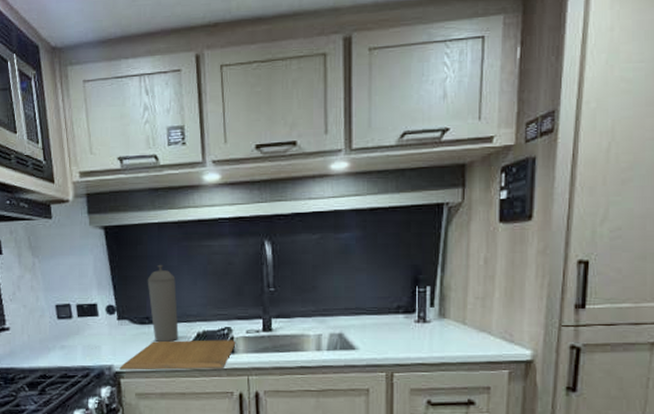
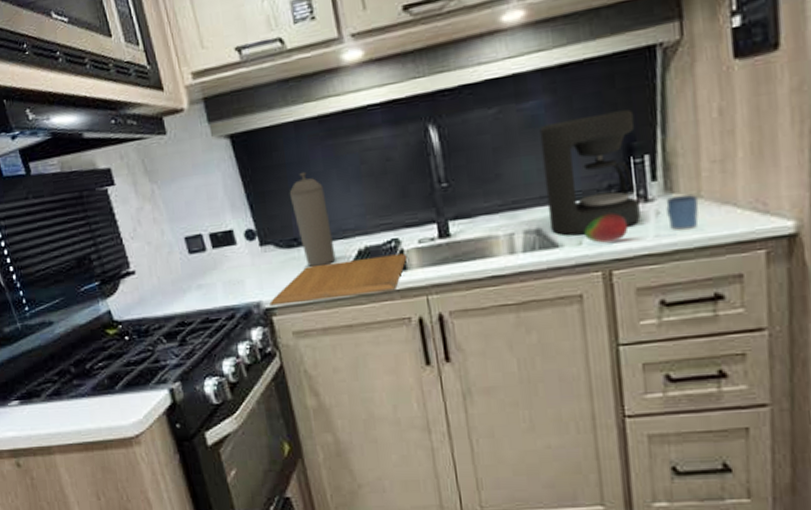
coffee maker: none [350,250,422,342] -> present [539,109,641,236]
fruit: none [376,327,411,350] -> present [584,213,630,243]
mug: none [439,321,463,349] -> present [665,195,699,231]

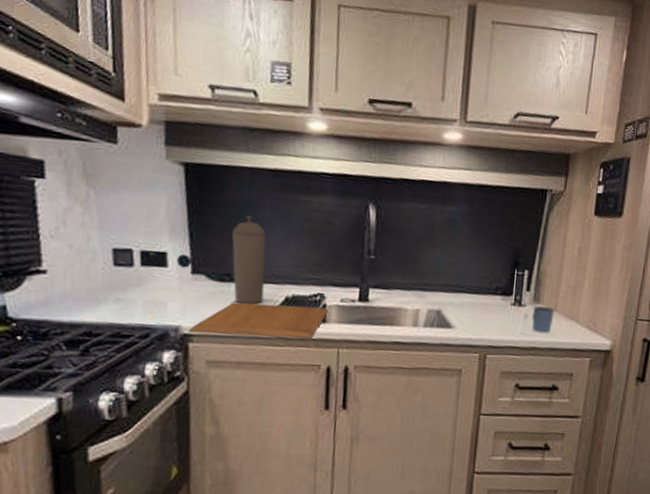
coffee maker: present [539,109,641,236] -> none [448,228,524,322]
fruit: present [584,213,630,243] -> none [472,308,506,332]

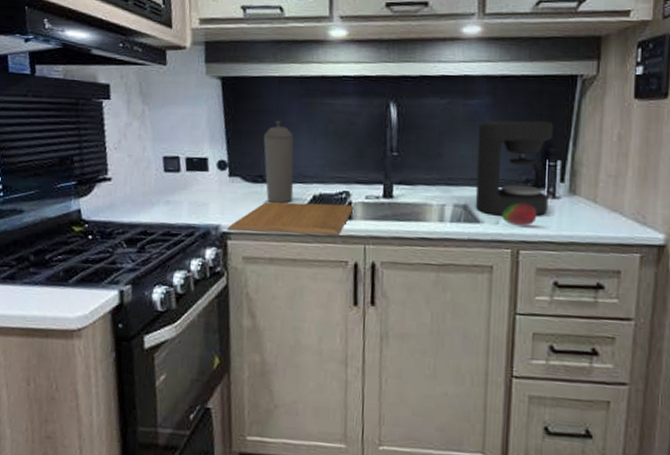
coffee maker: none [448,228,524,322] -> present [475,120,554,216]
fruit: none [472,308,506,332] -> present [502,202,539,227]
mug: present [532,306,555,334] -> none [568,198,594,228]

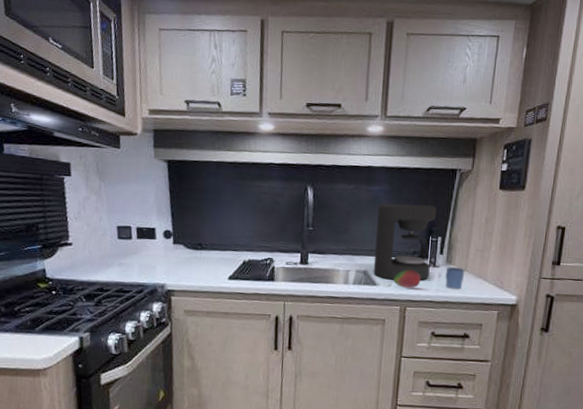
chopping board: present [227,202,354,236] -> none [171,265,277,295]
canister: present [263,120,294,204] -> none [202,198,228,267]
mug: none [568,198,594,228] -> present [445,267,465,291]

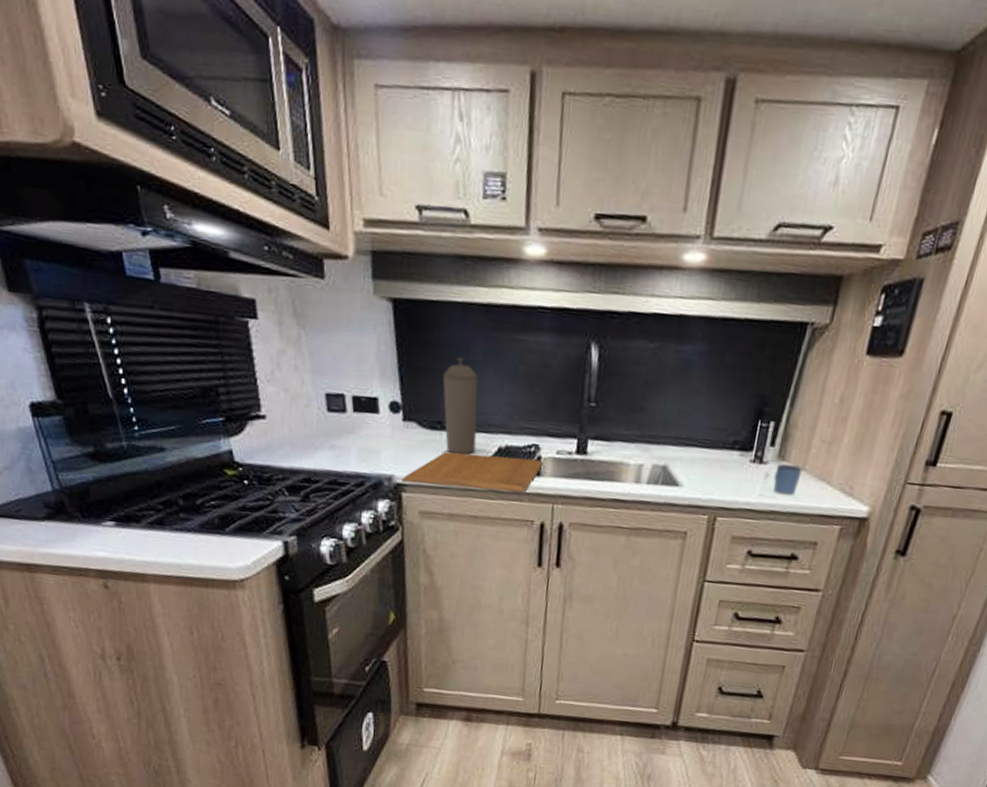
chopping board: none [171,265,277,295] -> present [401,452,544,494]
canister: none [202,198,228,267] -> present [442,356,478,455]
coffee maker: present [373,203,437,281] -> none [675,371,773,482]
fruit: present [394,269,422,289] -> none [702,465,742,492]

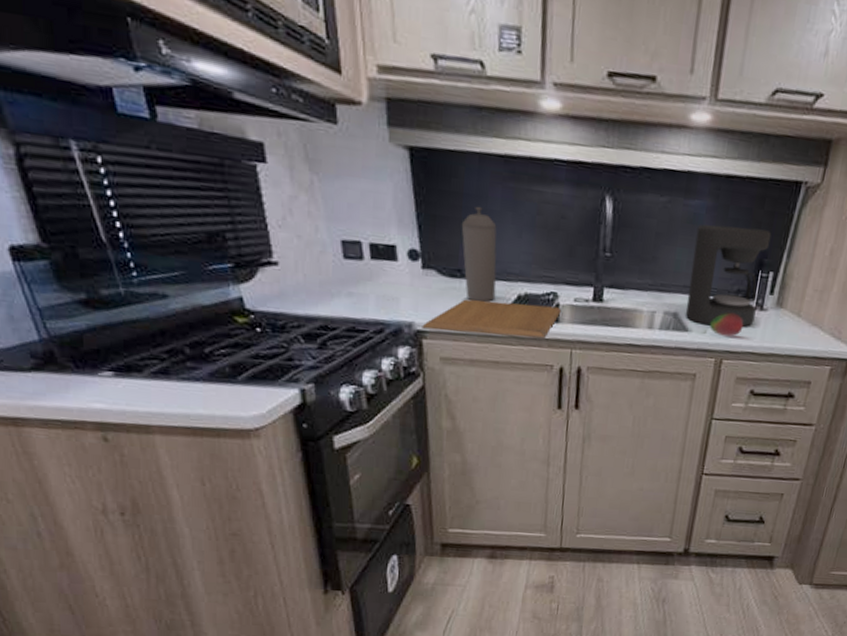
coffee maker: none [675,371,773,482] -> present [685,224,772,327]
fruit: none [702,465,742,492] -> present [710,312,745,337]
mug: present [773,464,803,497] -> none [772,311,798,341]

